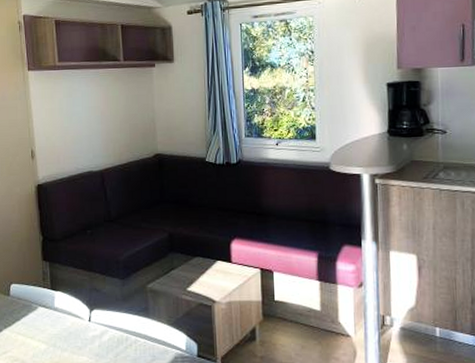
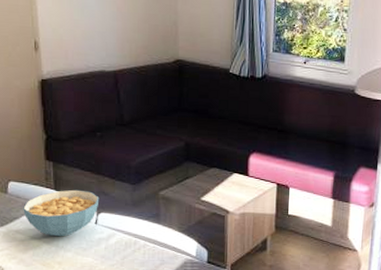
cereal bowl: none [24,288,92,337] -> present [23,189,100,237]

